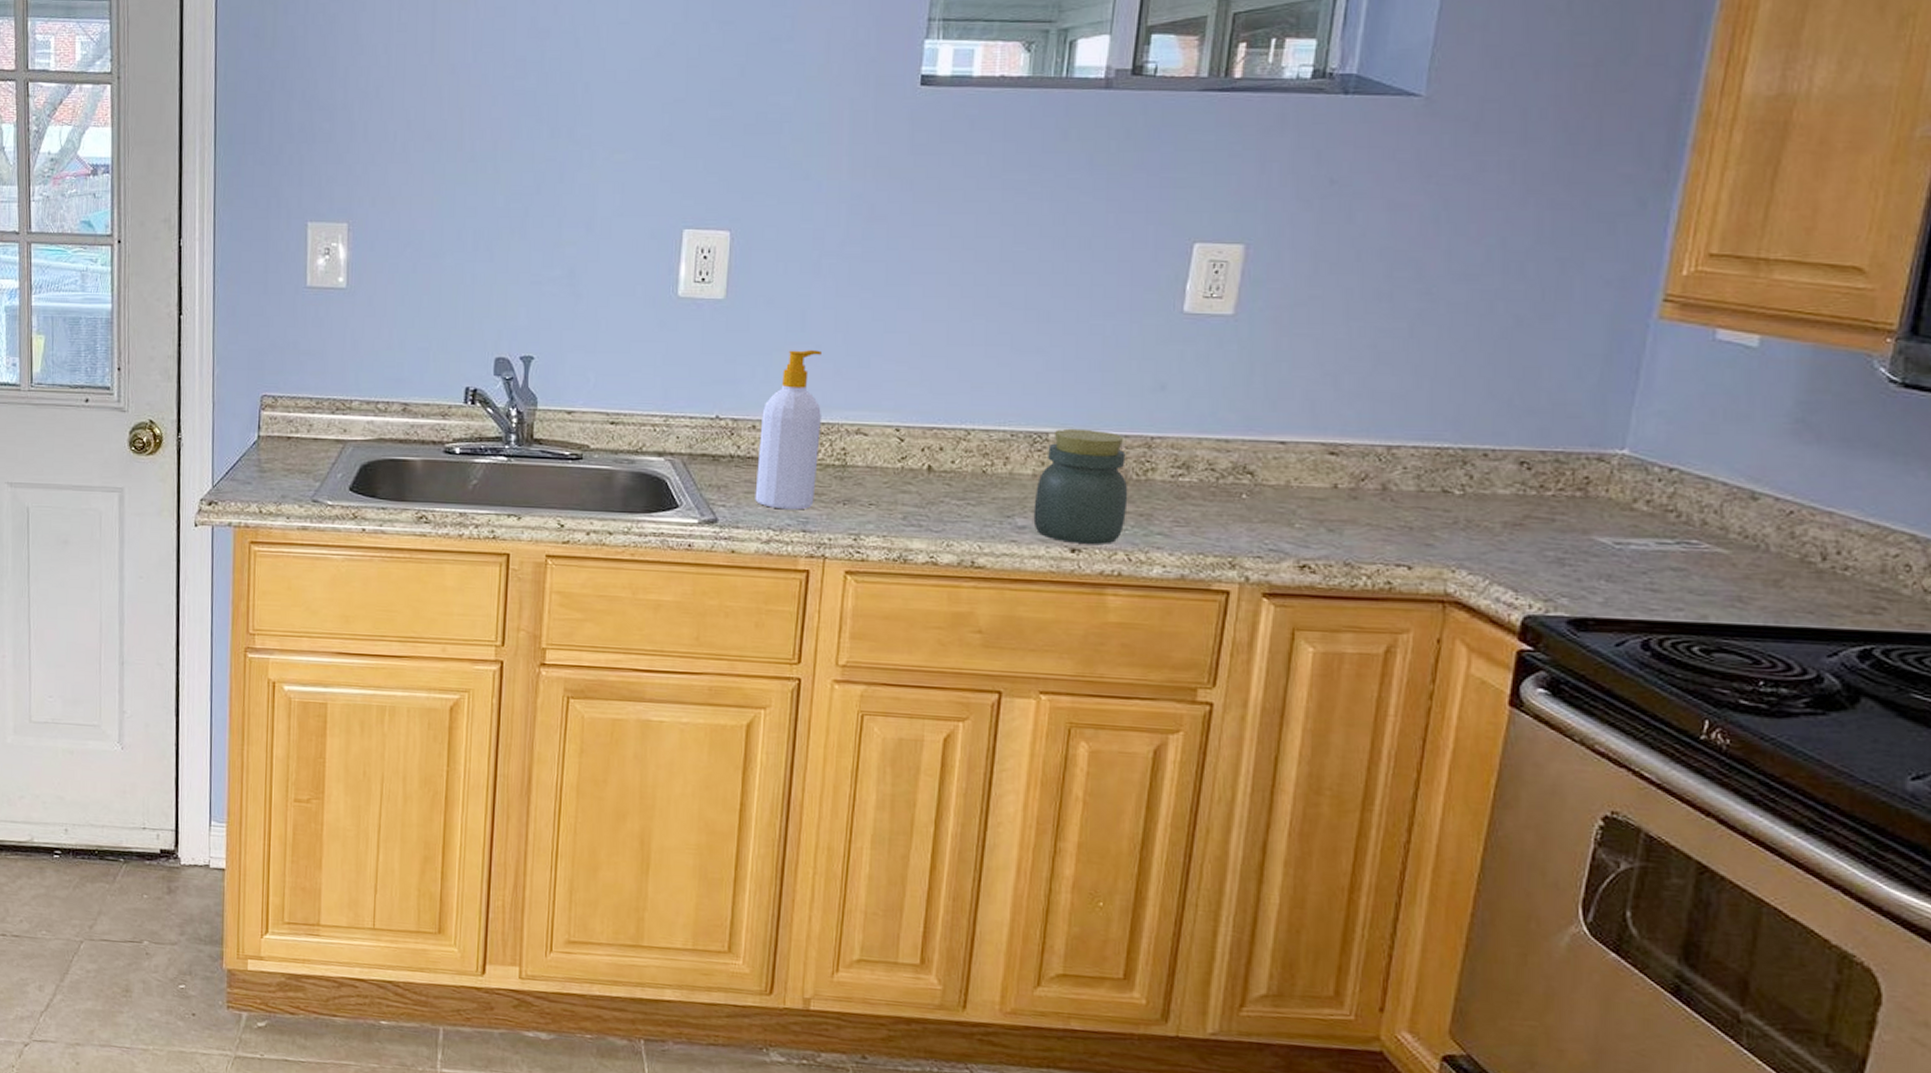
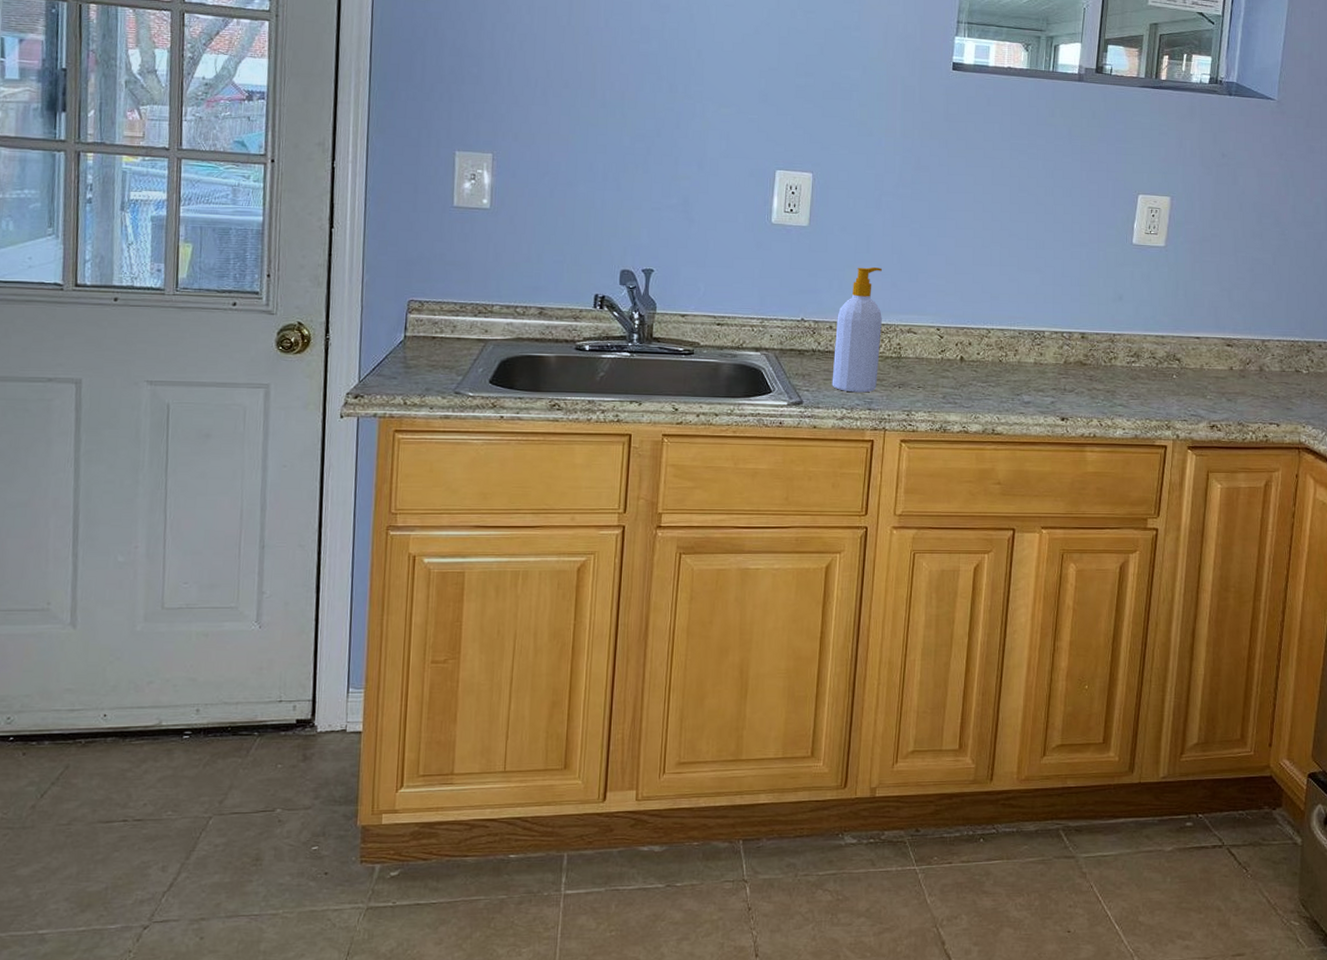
jar: present [1033,428,1128,544] -> none [1035,328,1099,414]

